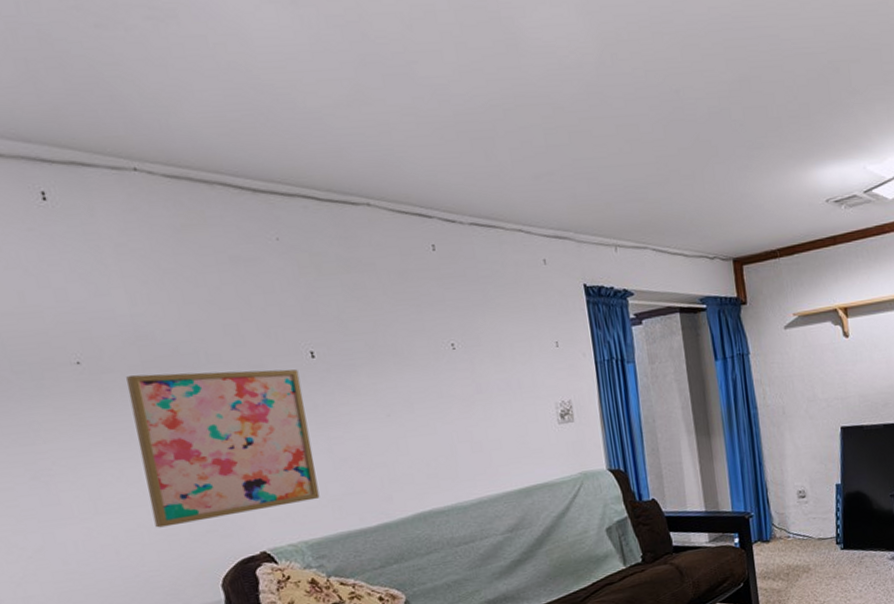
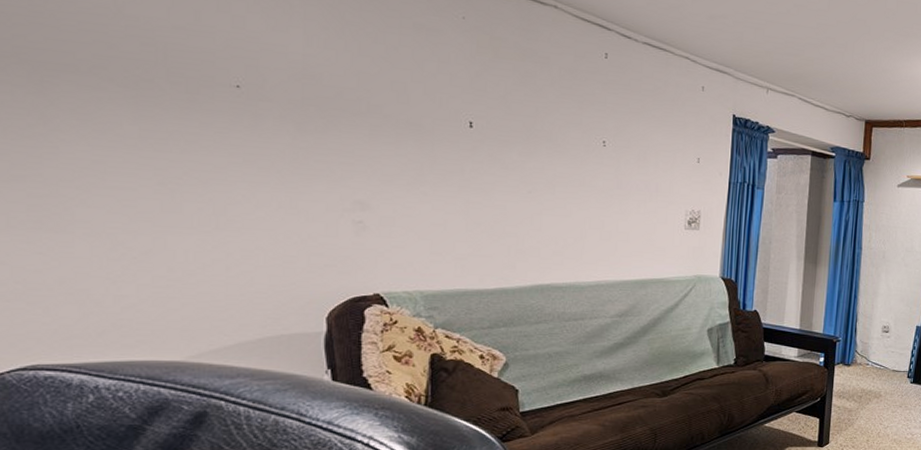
wall art: present [126,369,320,528] -> none [274,108,454,255]

